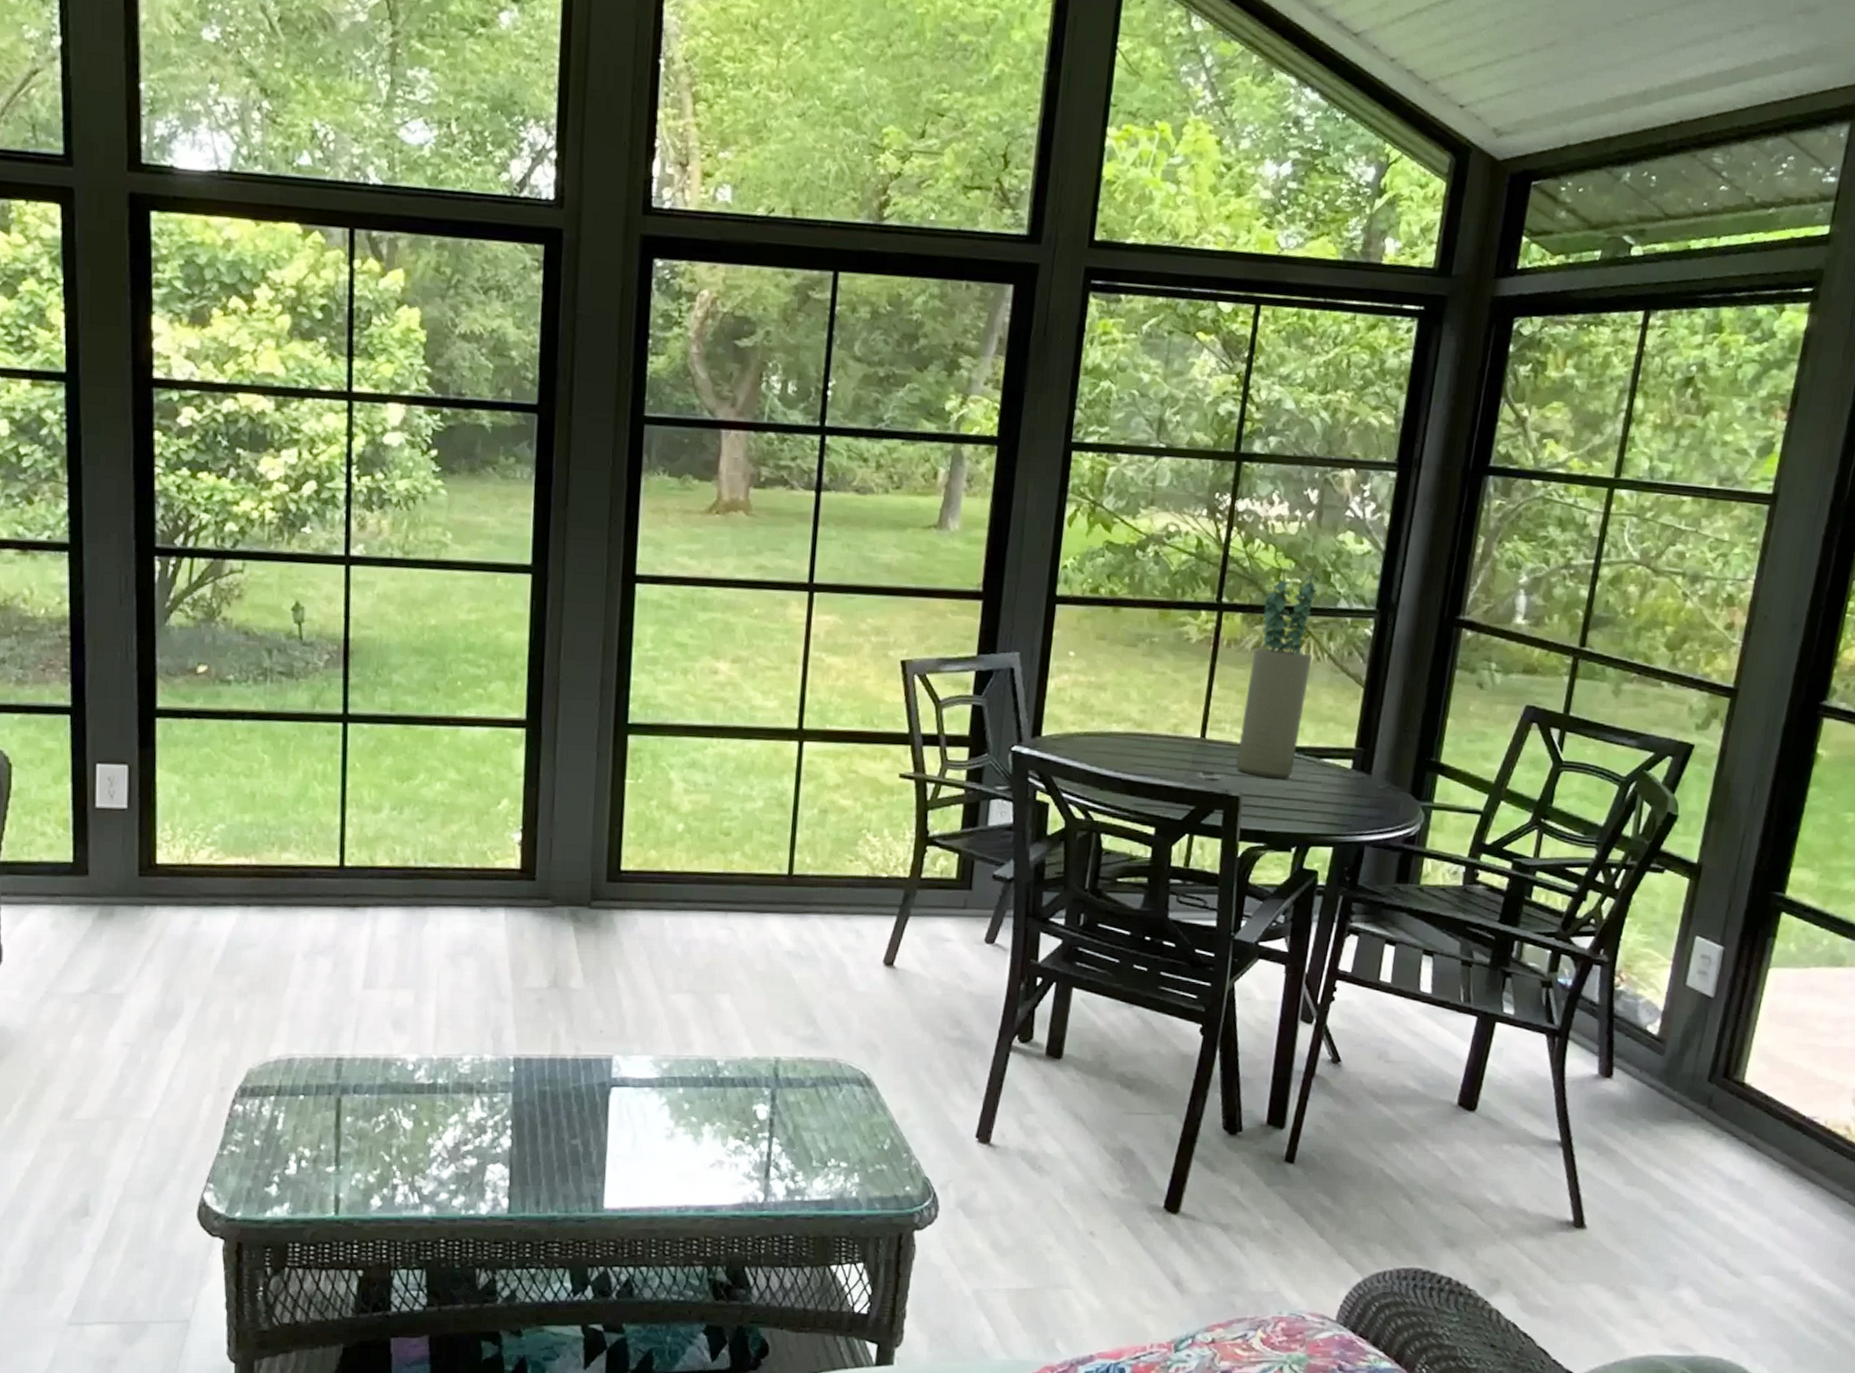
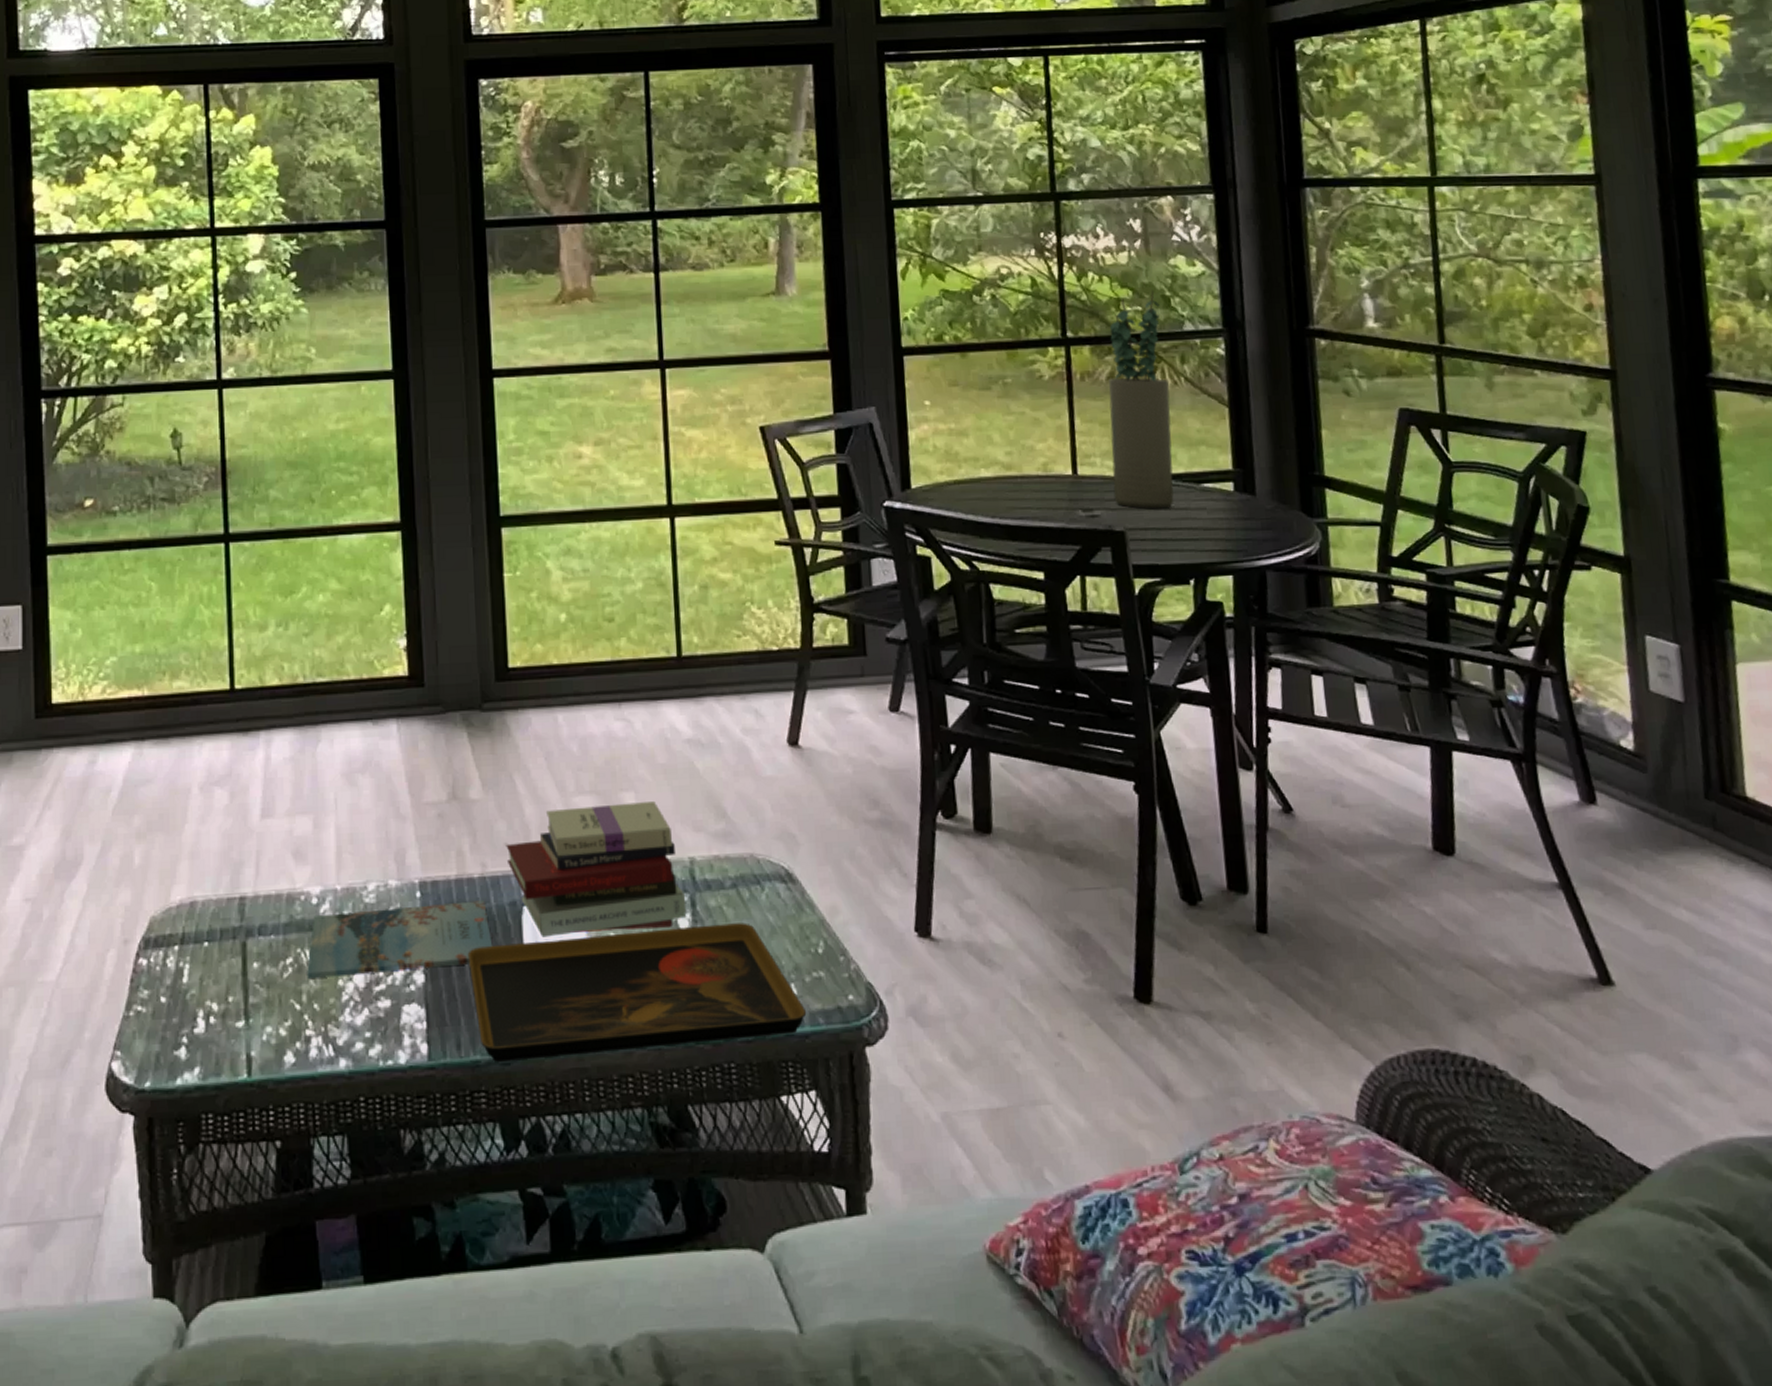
magazine: none [398,1079,579,1135] -> present [307,900,493,979]
decorative tray: none [554,1117,866,1219] -> present [467,923,807,1062]
books: none [600,1004,767,1116] -> present [506,802,687,937]

